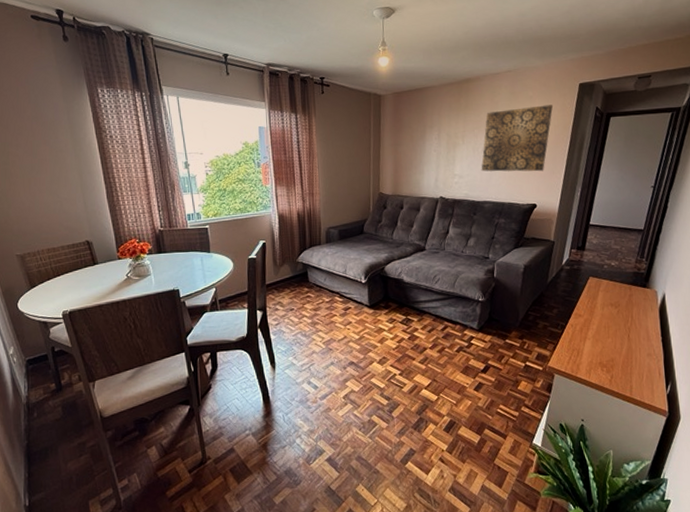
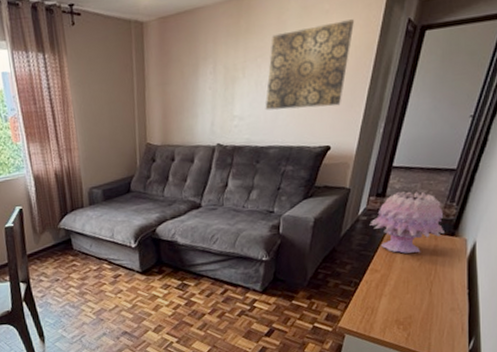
decorative vase: none [572,246,637,301] -> present [370,191,444,254]

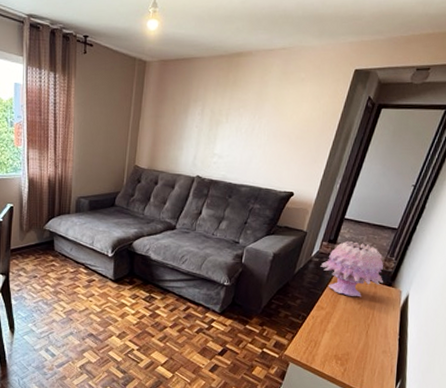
wall art: present [265,19,355,111] -> none [242,89,325,159]

